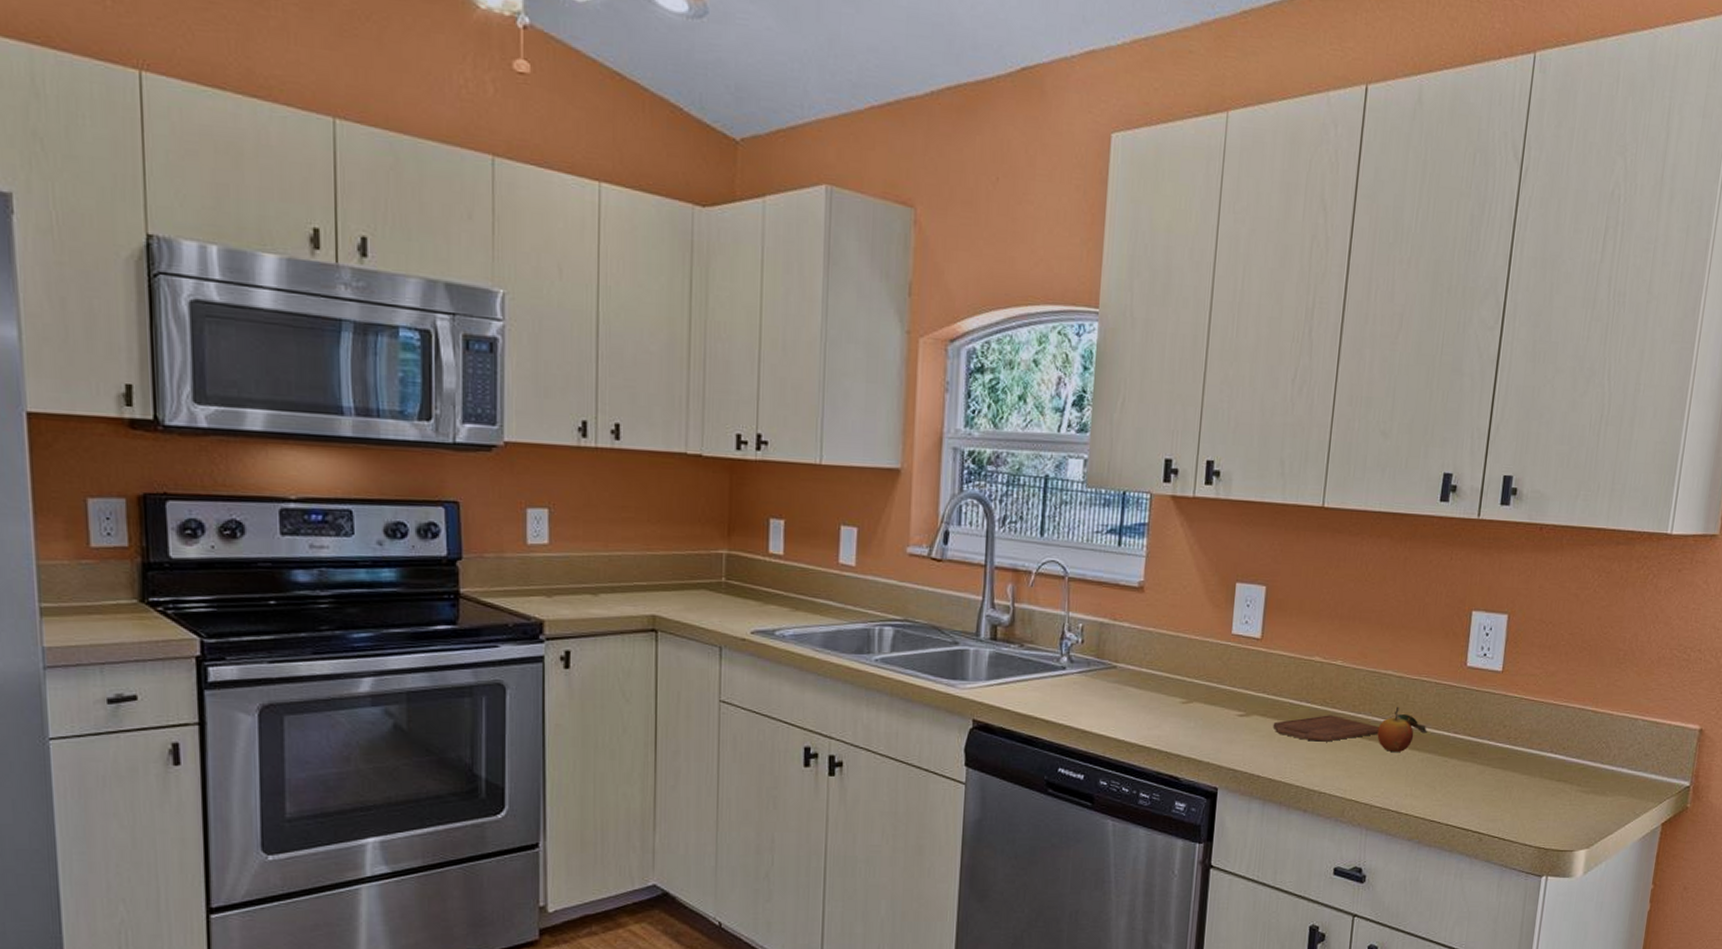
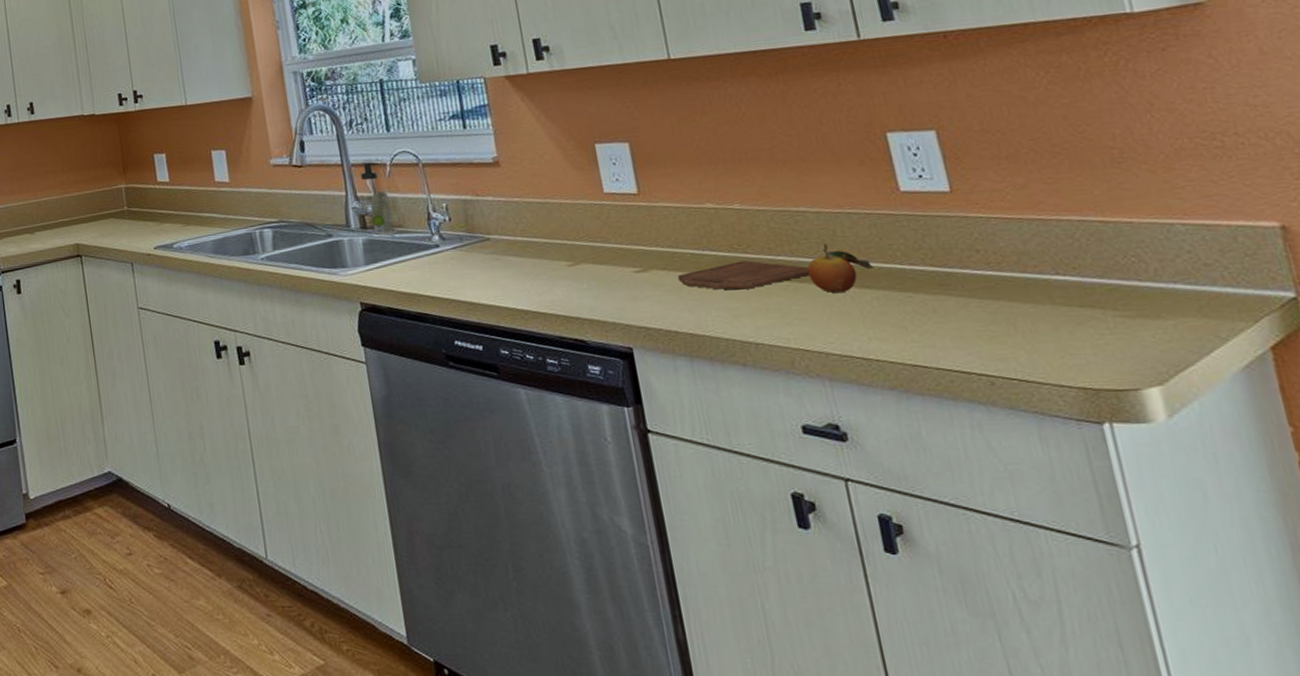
soap dispenser: none [991,565,1027,652] -> present [357,161,394,236]

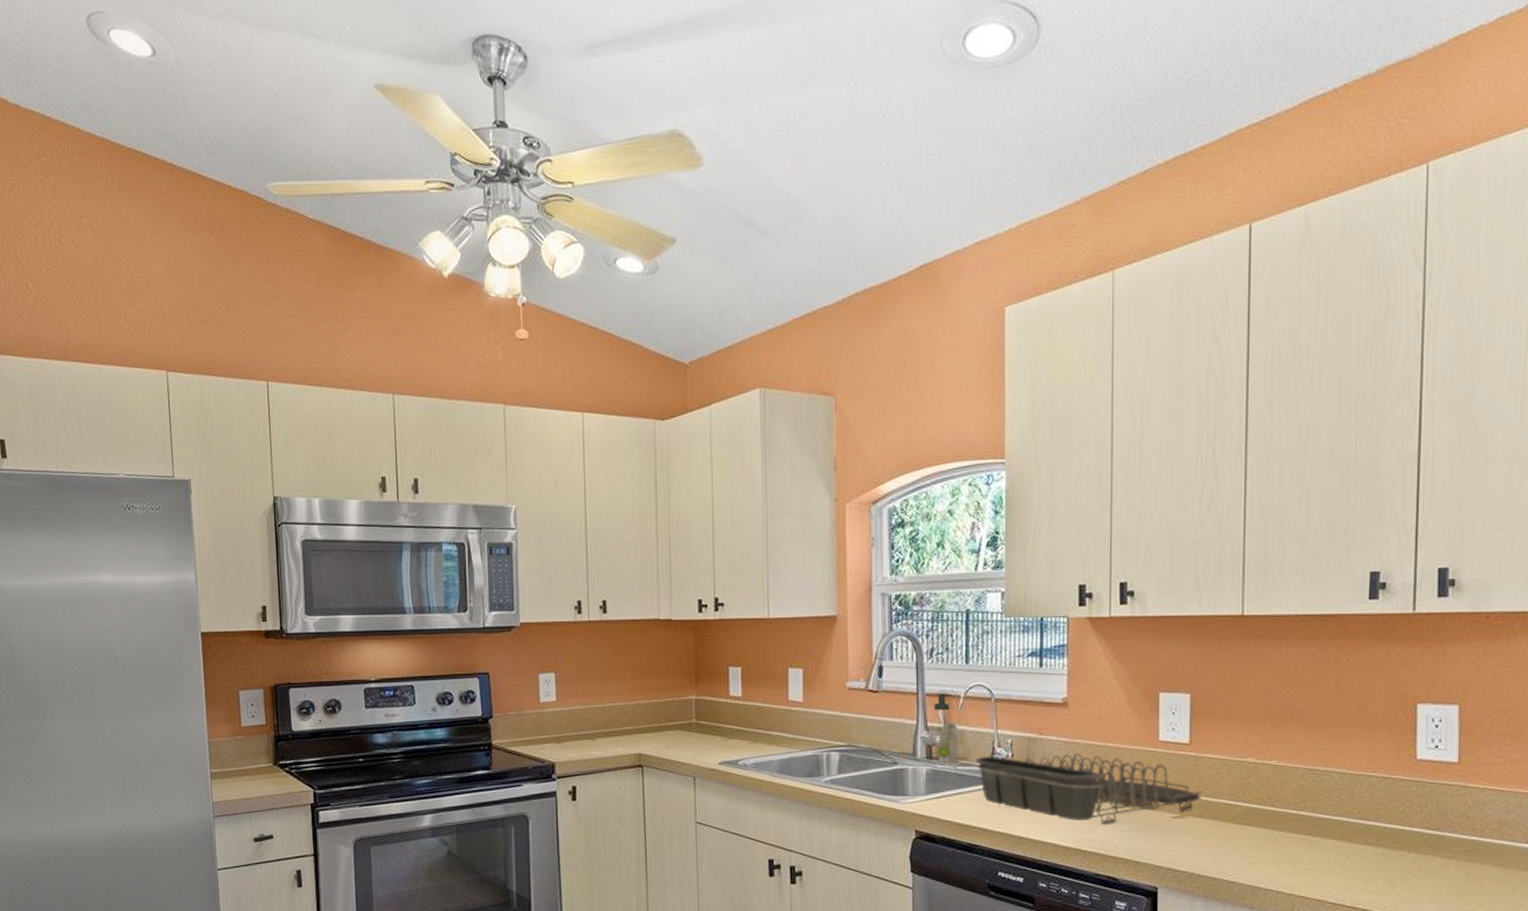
dish rack: none [412,212,663,284] -> present [976,753,1203,824]
cutting board: present [677,260,810,290] -> none [1209,813,1324,840]
fruit: present [807,243,875,293] -> none [1323,802,1380,847]

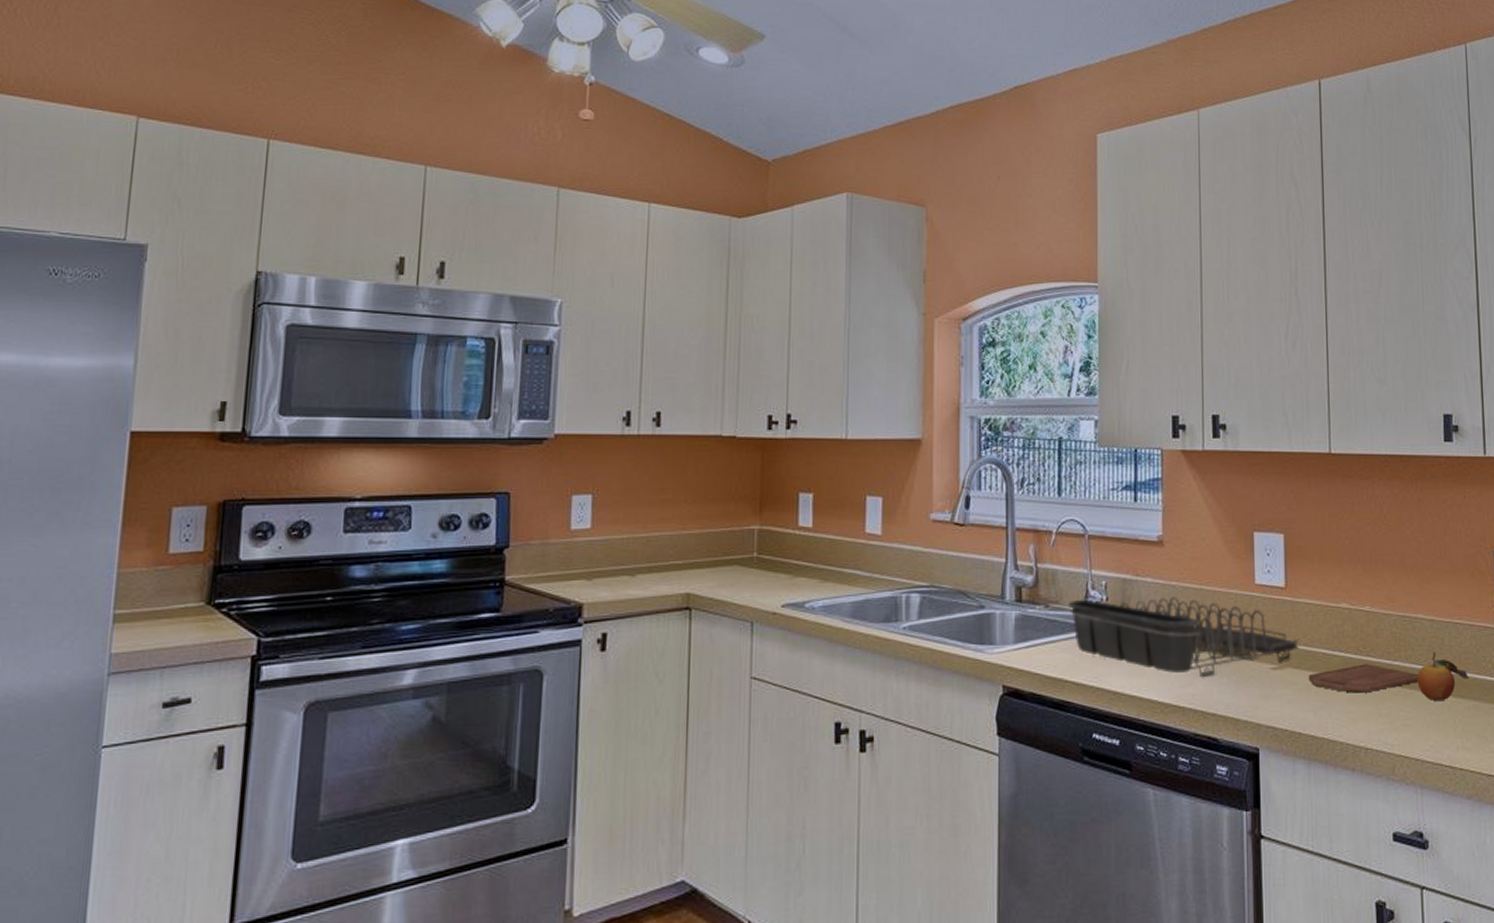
soap dispenser: present [926,692,958,768] -> none [1016,526,1050,612]
cutting board: none [1209,813,1324,840] -> present [1308,664,1418,693]
fruit: none [1323,802,1380,847] -> present [1417,651,1470,700]

